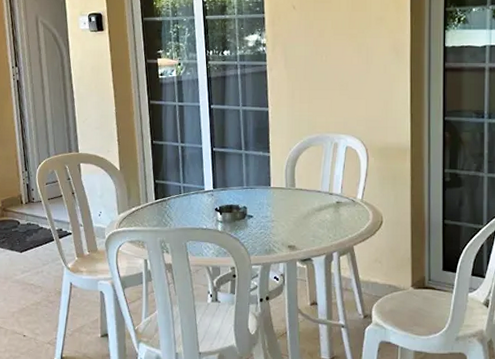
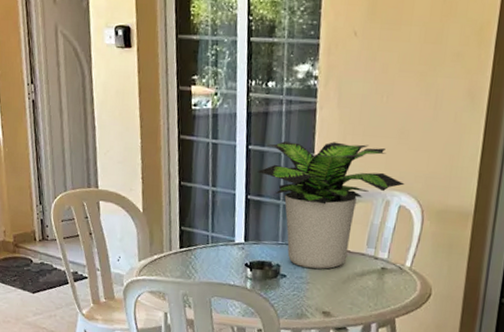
potted plant: none [220,97,349,207] -> present [257,141,405,269]

